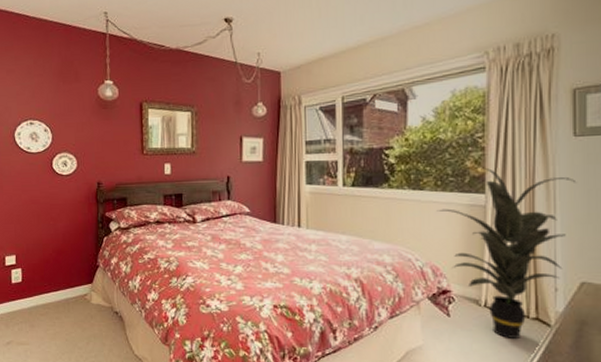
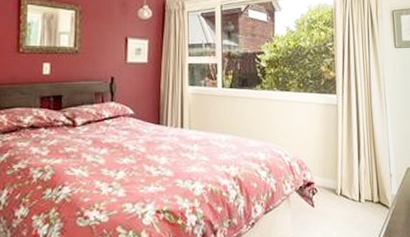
indoor plant: present [436,168,577,338] -> none [300,73,399,223]

